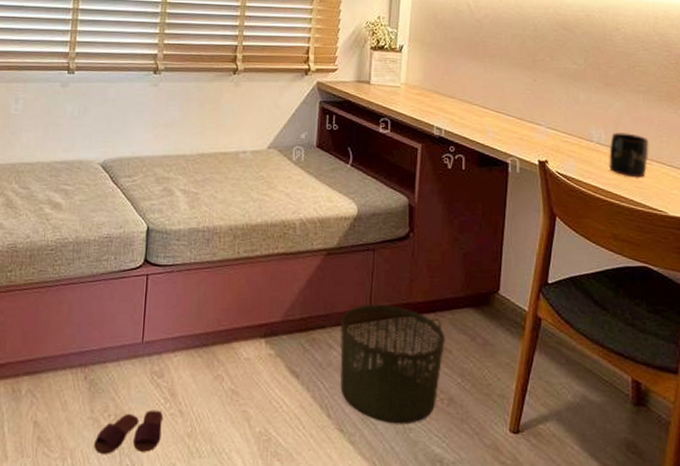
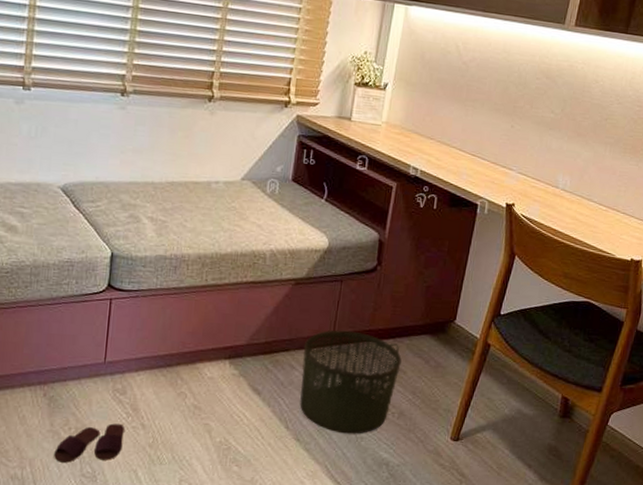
mug: present [609,132,649,177] -> none [570,180,609,223]

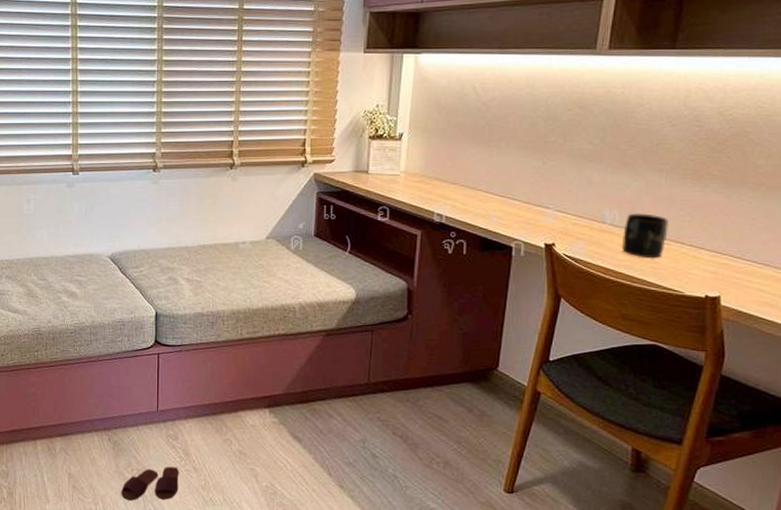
basket: present [300,329,402,434] -> none [339,379,442,483]
mug: none [570,180,609,223] -> present [622,213,669,258]

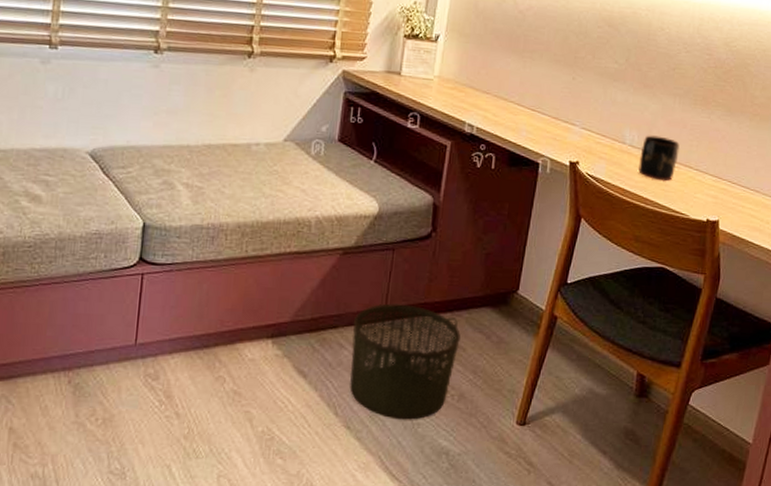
slippers: present [121,466,179,501] -> none [79,412,157,458]
basket: none [339,379,442,483] -> present [350,303,461,420]

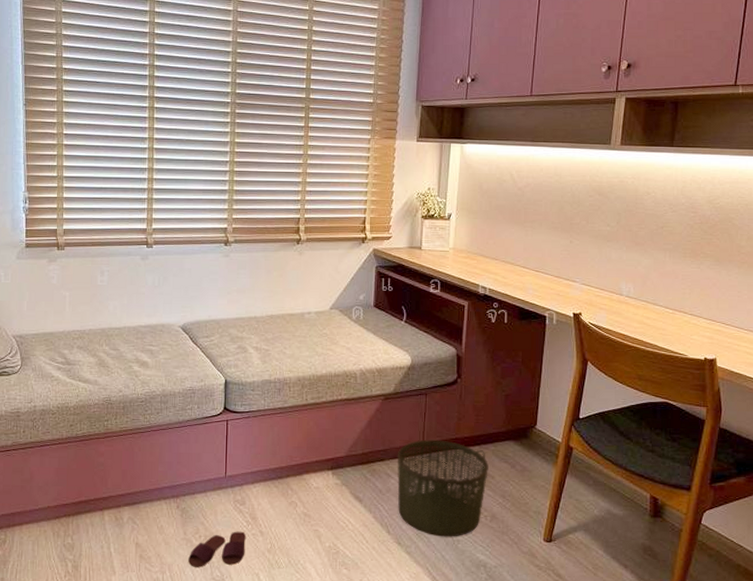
slippers: none [79,412,157,458] -> present [188,531,246,567]
mug: present [638,135,680,181] -> none [637,286,673,325]

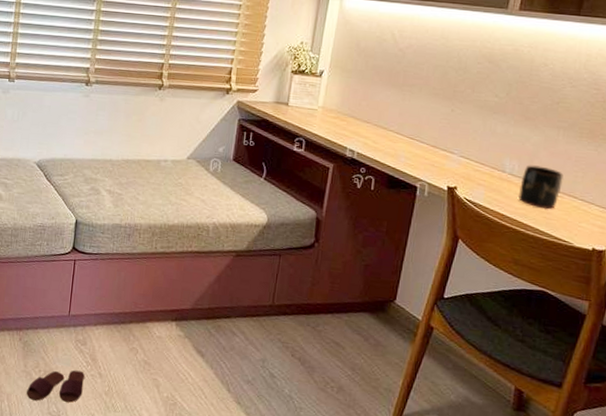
basket: present [396,439,489,537] -> none [240,300,340,404]
mug: none [637,286,673,325] -> present [519,165,564,209]

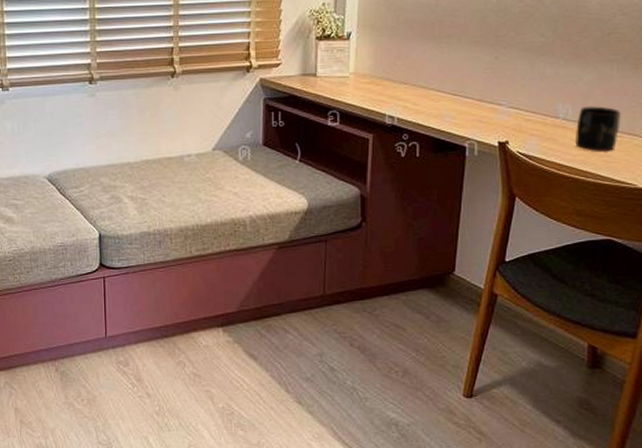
slippers: present [26,370,85,403] -> none [72,393,132,432]

